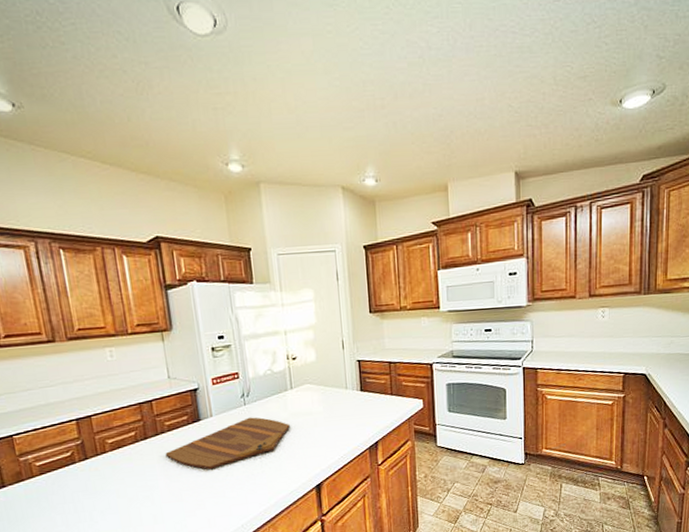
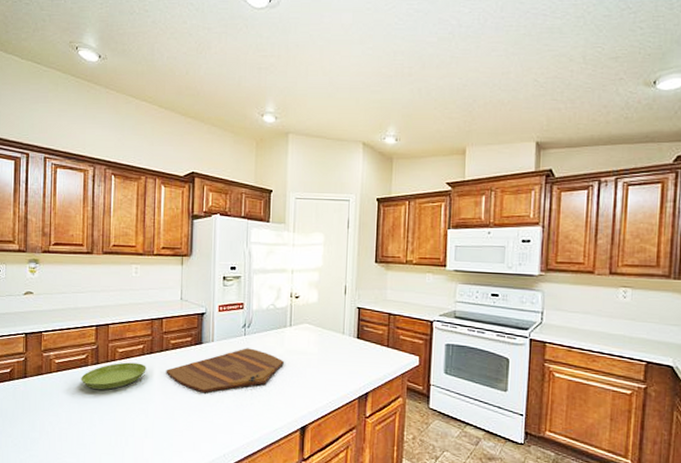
saucer: none [70,450,143,486] -> present [81,362,146,390]

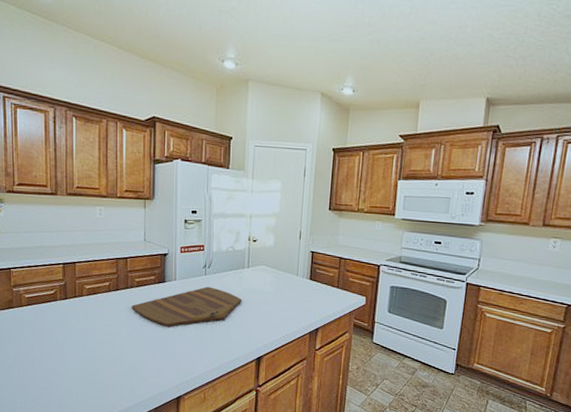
saucer: present [81,362,146,390] -> none [51,298,113,323]

